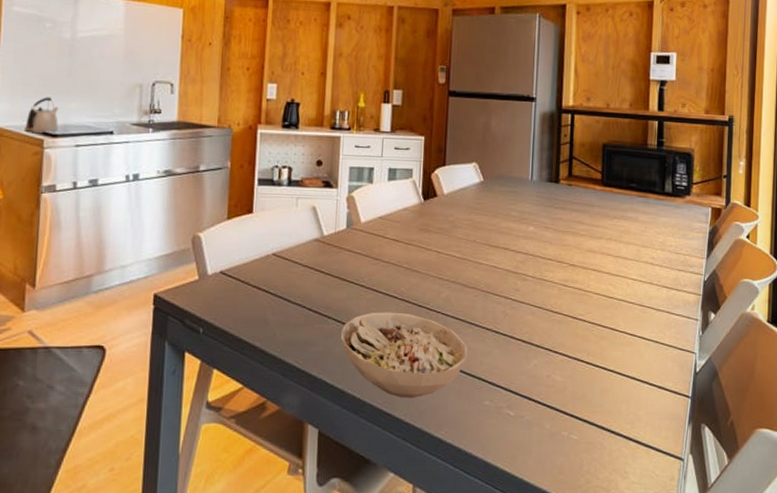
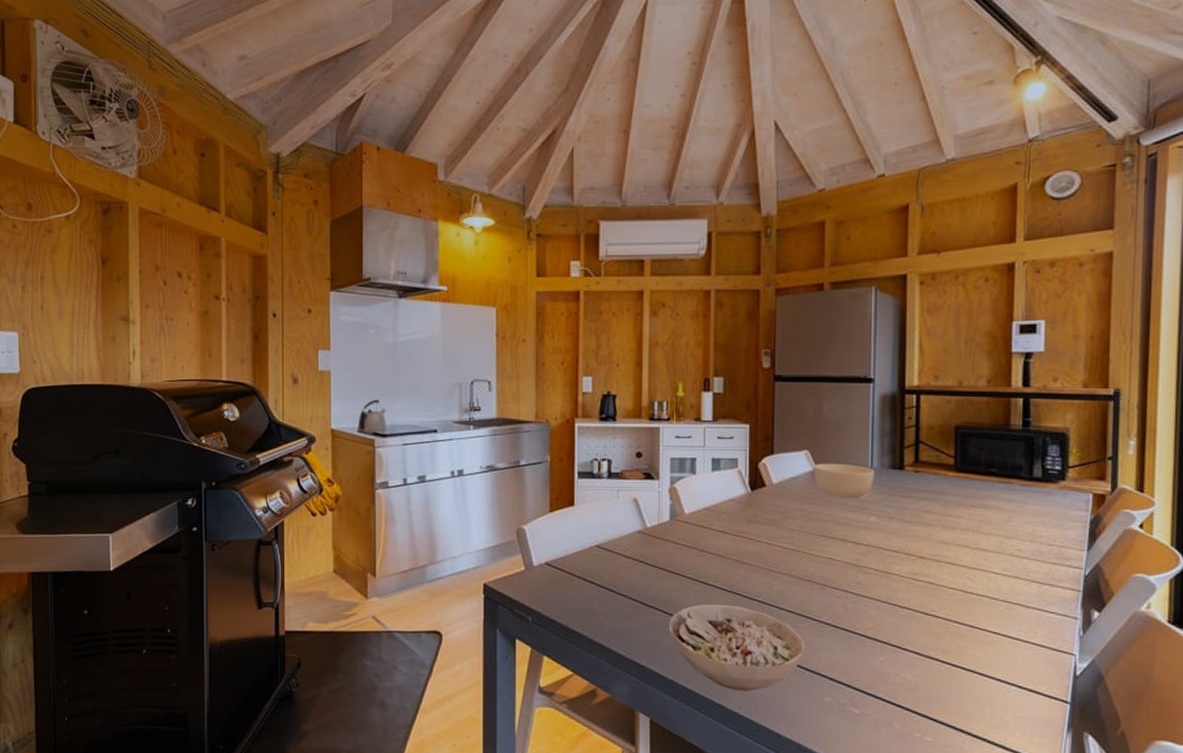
bowl: none [481,175,534,209] -> present [814,463,875,499]

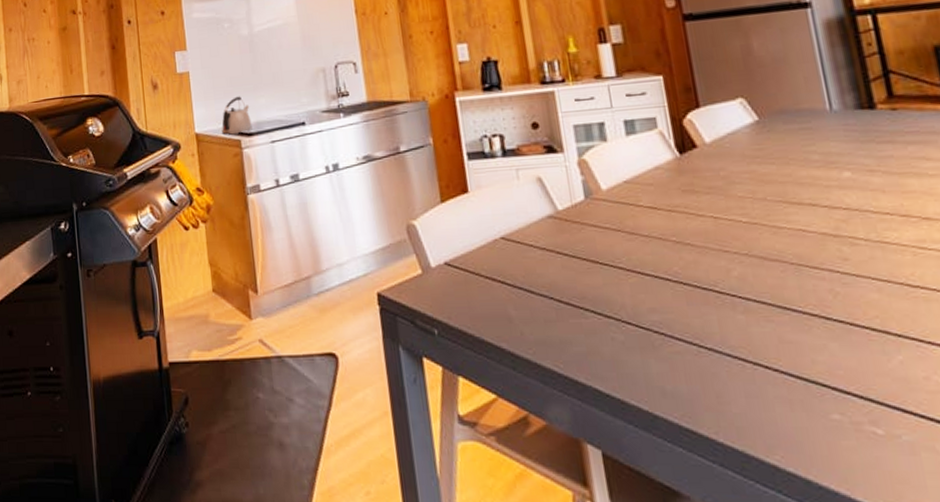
bowl: present [669,604,806,692] -> none [605,298,790,411]
bowl: present [814,463,875,499] -> none [754,109,838,152]

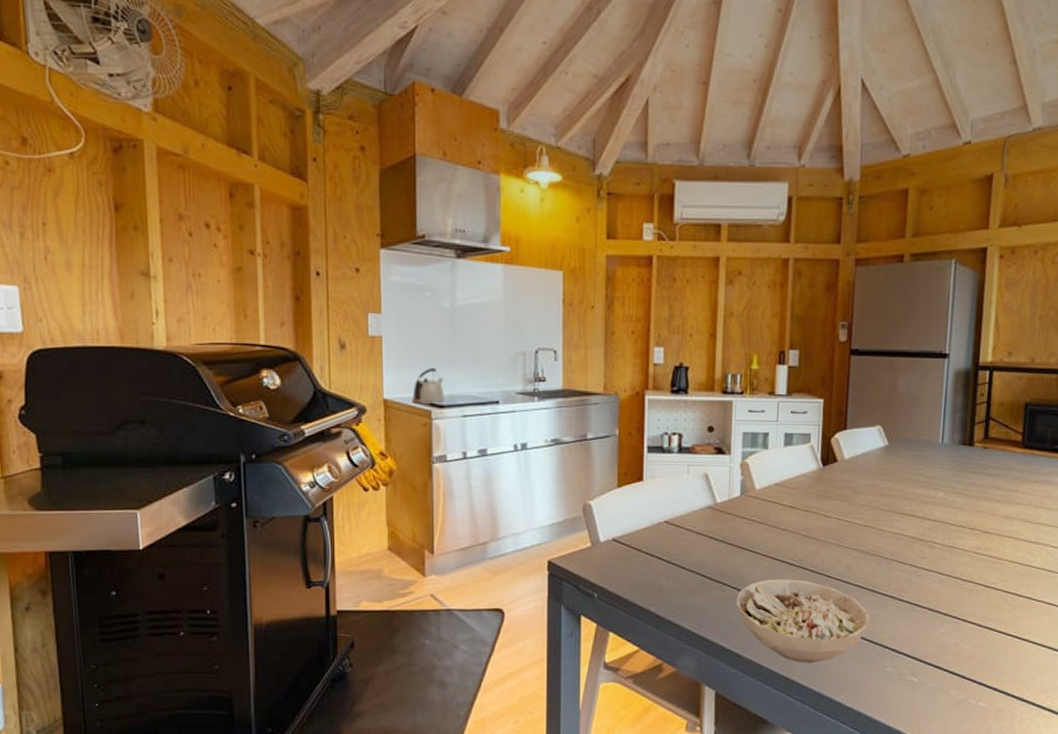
bowl: none [605,298,790,411] -> present [737,579,870,663]

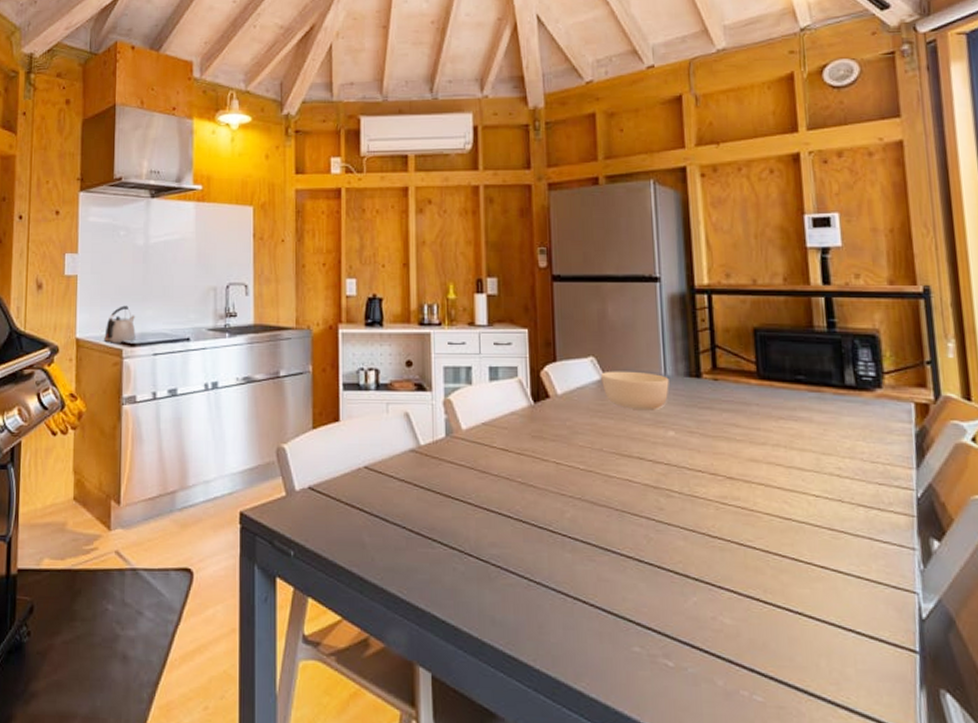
bowl: present [737,579,870,663] -> none [450,534,606,640]
bowl: none [885,438,945,474] -> present [601,371,669,411]

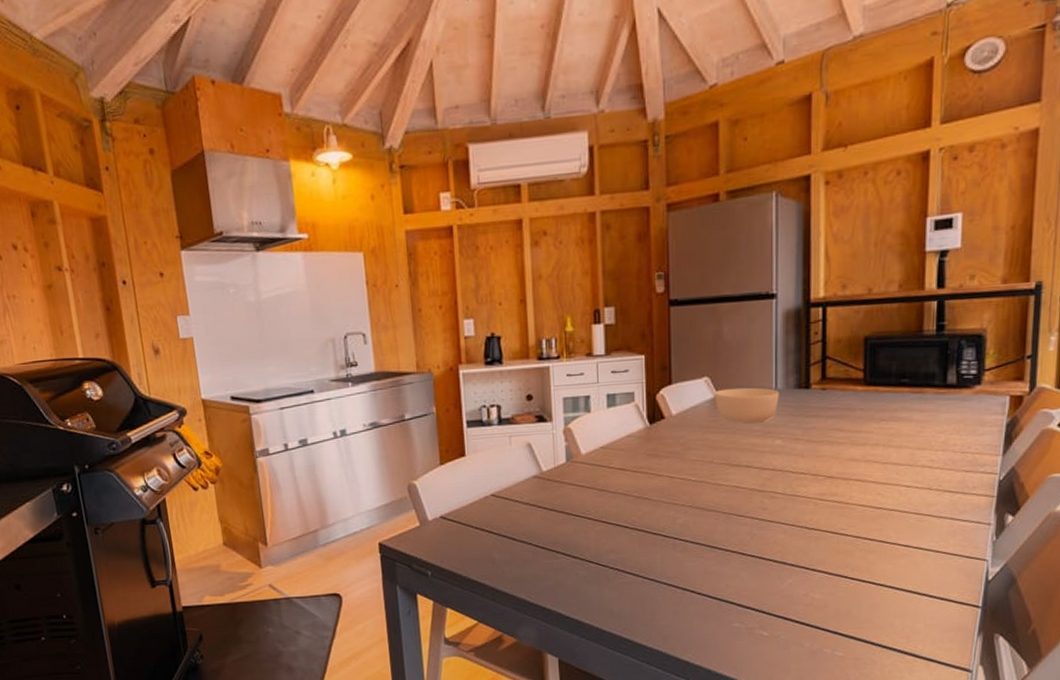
kettle: present [104,305,136,343] -> none [229,363,261,401]

